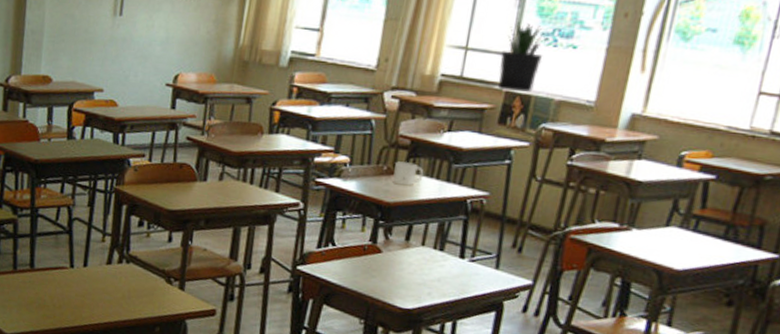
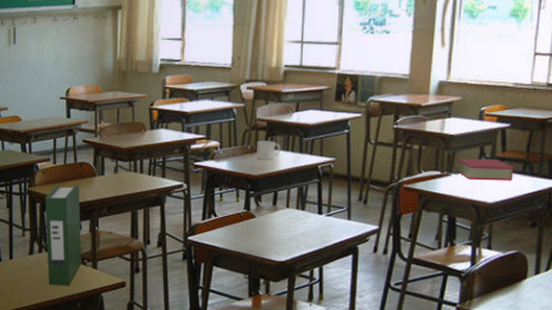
binder: none [125,183,176,306] -> present [44,182,81,285]
planter: present [497,18,546,92] -> none [330,13,364,74]
book: none [638,210,715,246] -> present [455,158,515,181]

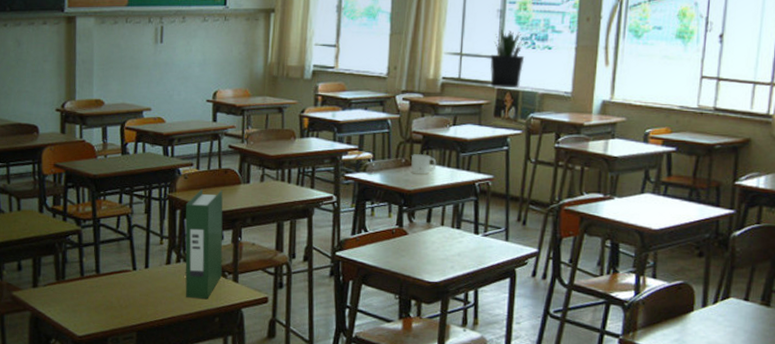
planter: none [330,13,364,74] -> present [489,27,525,88]
book: present [455,158,515,181] -> none [619,181,681,207]

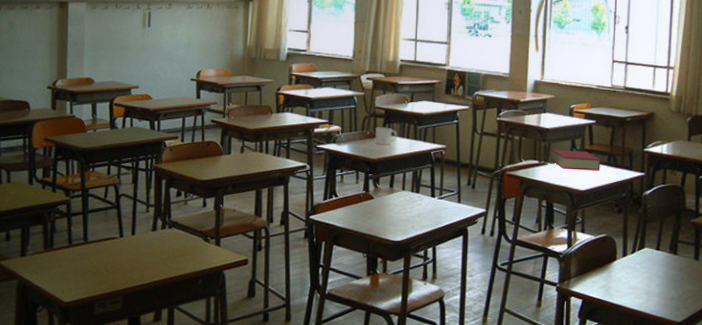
binder: present [185,189,223,299] -> none [170,160,206,262]
planter: present [489,27,525,88] -> none [440,17,470,70]
book: none [619,181,681,207] -> present [551,149,601,171]

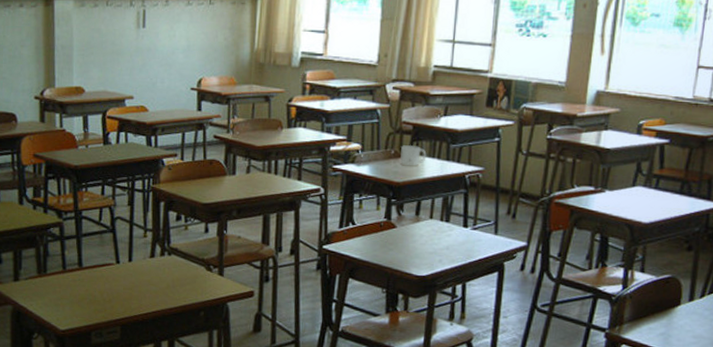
book: present [551,149,601,171] -> none [610,174,672,200]

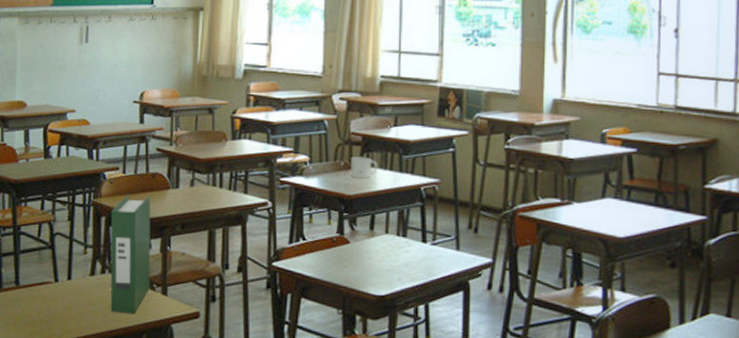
binder: none [169,180,208,292] -> present [110,194,151,313]

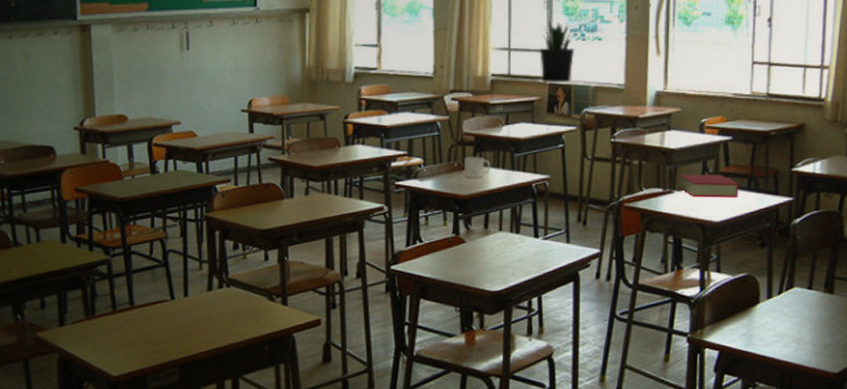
binder: present [110,194,151,313] -> none [225,206,269,325]
planter: none [430,23,468,87] -> present [539,19,575,84]
book: none [577,185,646,213] -> present [678,174,740,198]

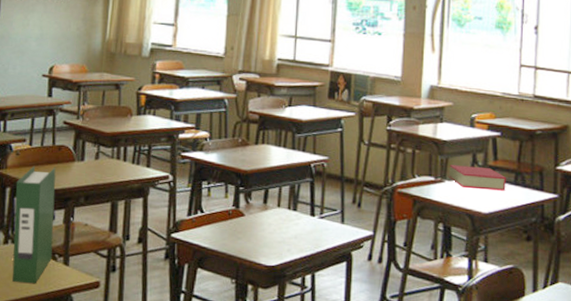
binder: none [225,206,269,325] -> present [12,166,56,283]
mug: present [464,156,491,180] -> none [247,133,273,156]
planter: present [539,19,575,84] -> none [323,12,356,71]

